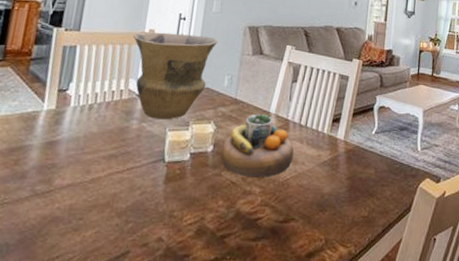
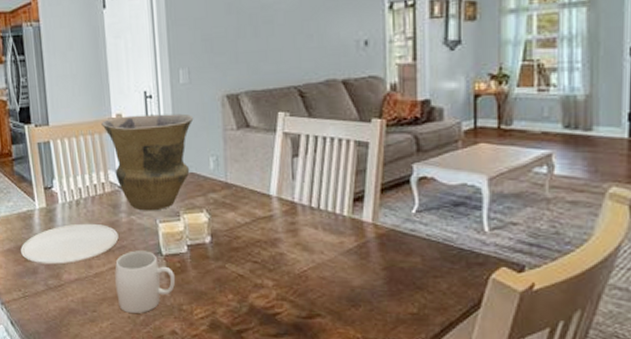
plate: none [12,127,126,169] -> present [21,223,119,265]
mug: none [109,157,173,220] -> present [114,250,176,313]
decorative bowl: present [220,113,294,177] -> none [220,196,309,269]

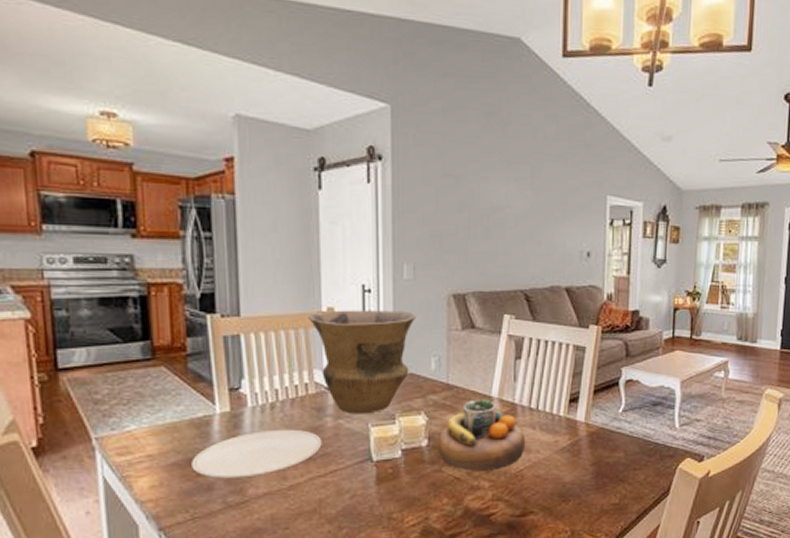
mug: present [114,250,176,313] -> none [313,457,387,527]
decorative bowl: none [220,196,309,269] -> present [437,398,526,470]

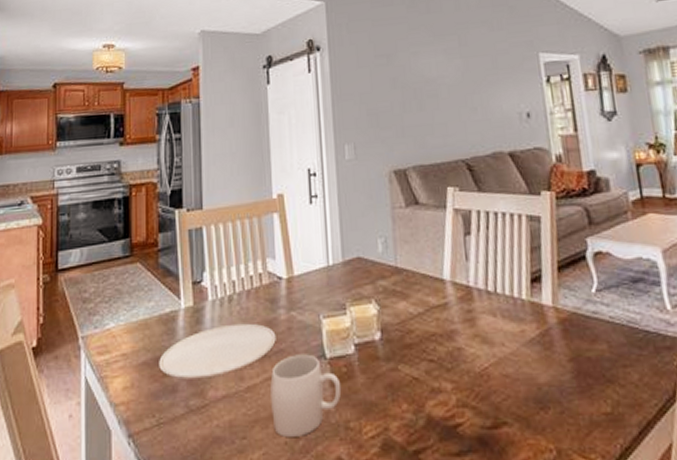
vase: present [308,310,417,414] -> none [261,191,360,305]
mug: none [313,457,387,527] -> present [269,354,342,437]
decorative bowl: present [437,398,526,470] -> none [391,281,488,368]

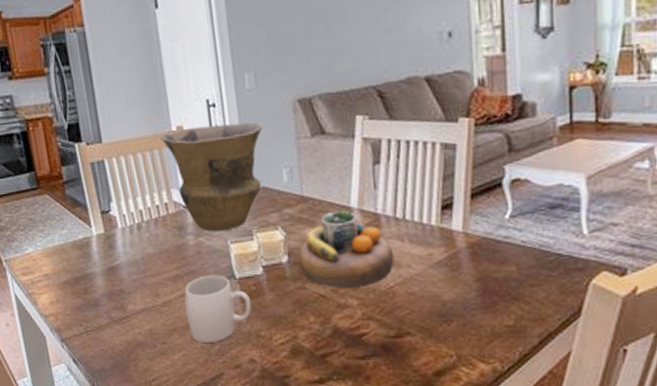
plate: present [159,323,276,380] -> none [79,248,187,296]
vase: none [261,191,360,305] -> present [161,122,263,232]
decorative bowl: none [391,281,488,368] -> present [298,209,395,287]

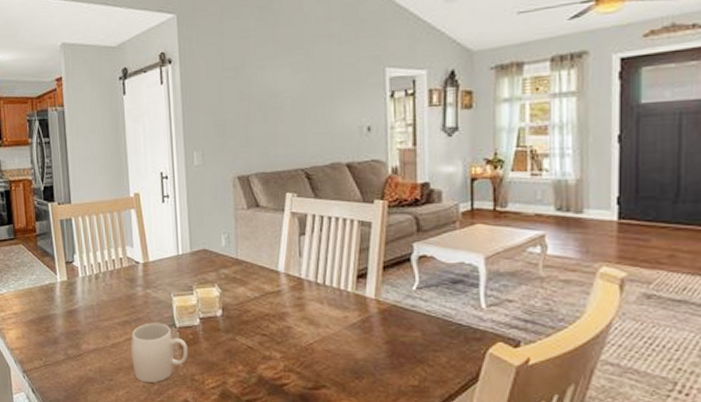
vase: present [161,122,263,232] -> none [120,193,207,285]
decorative bowl: present [298,209,395,287] -> none [230,272,315,341]

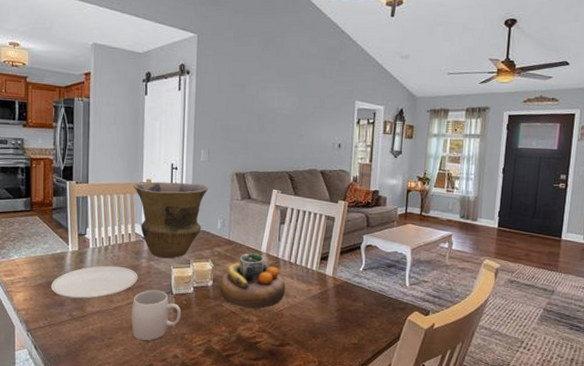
plate: none [42,296,135,335] -> present [51,265,138,299]
vase: none [120,193,207,285] -> present [134,181,209,259]
decorative bowl: none [230,272,315,341] -> present [219,252,286,308]

